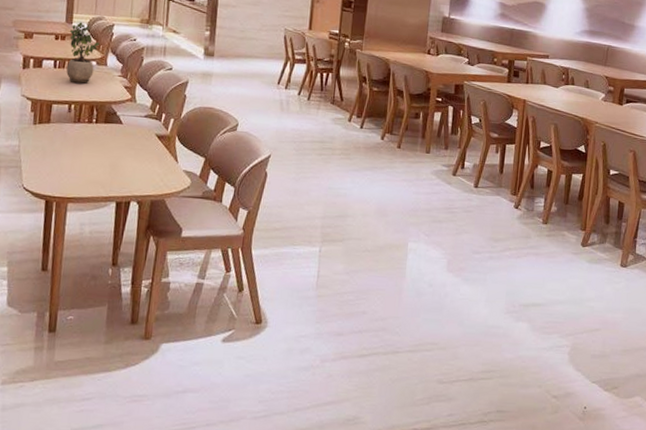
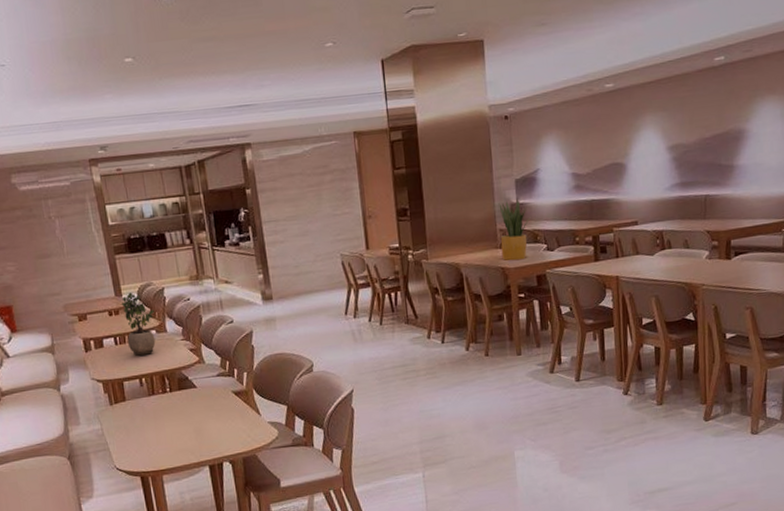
planter: none [427,14,459,68] -> present [498,199,531,261]

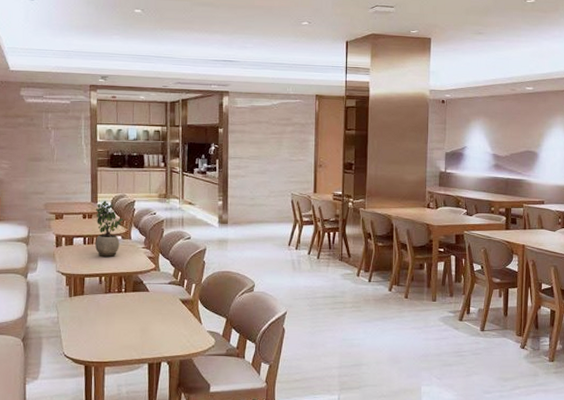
planter: present [498,199,531,261] -> none [428,168,455,220]

